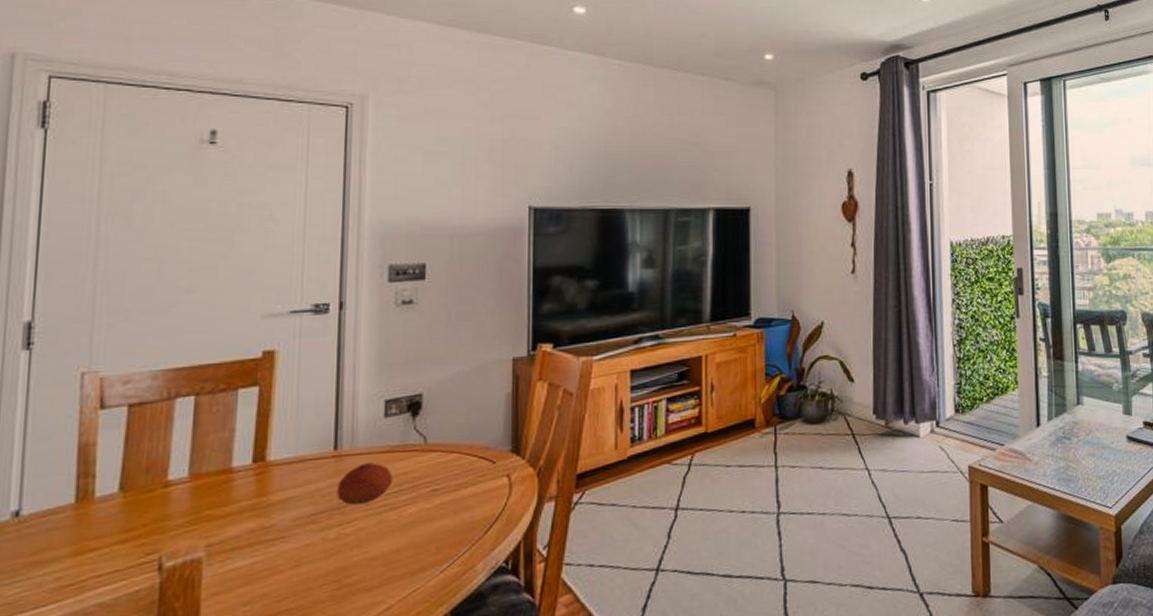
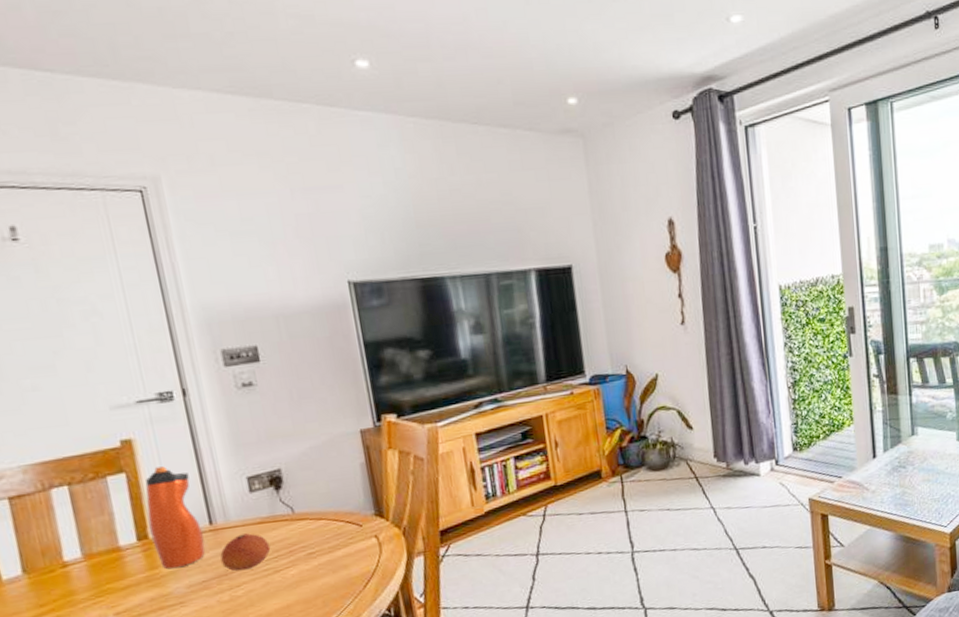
water bottle: none [268,382,325,498] -> present [145,466,206,570]

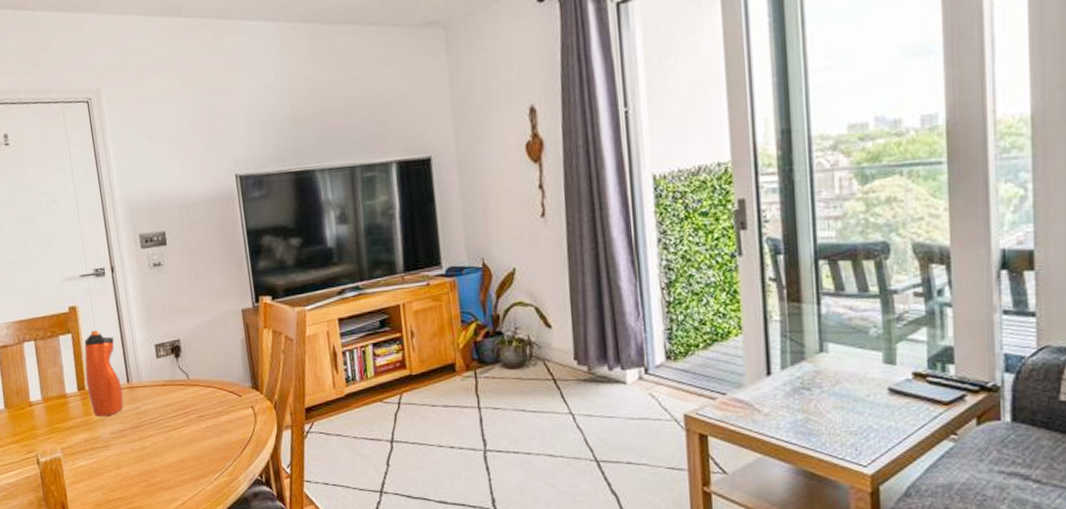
fruit: present [220,533,271,571] -> none [134,393,171,425]

